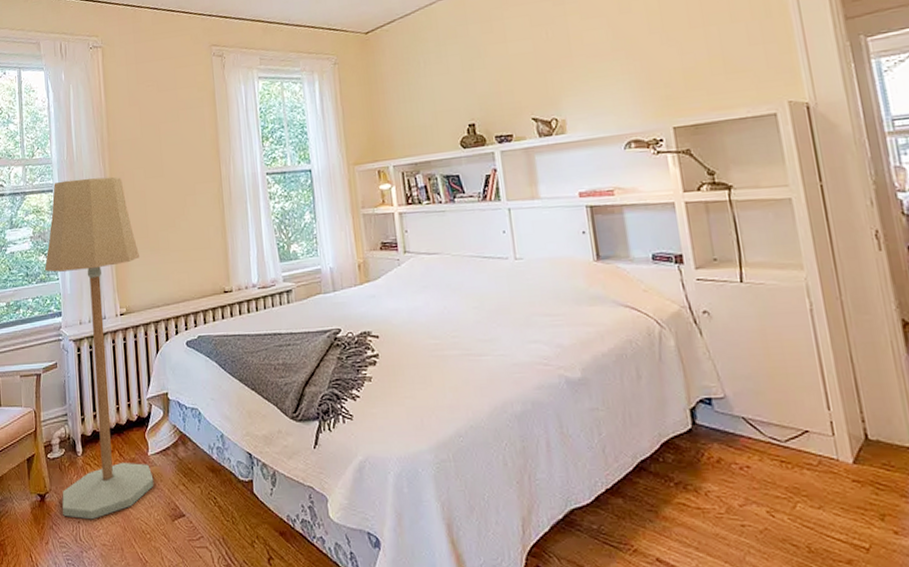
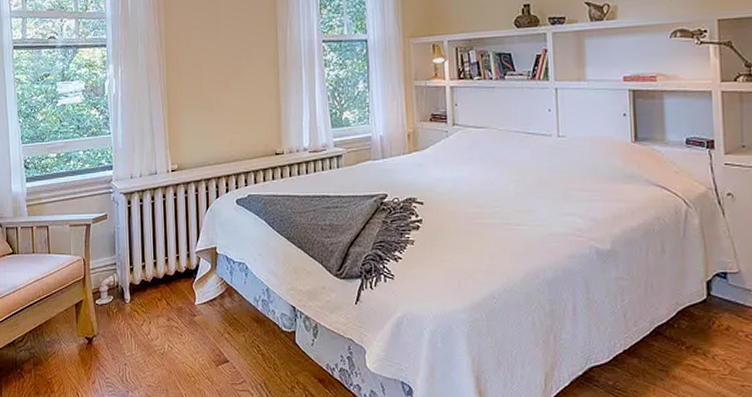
floor lamp: present [44,176,154,520] -> none [96,35,200,363]

